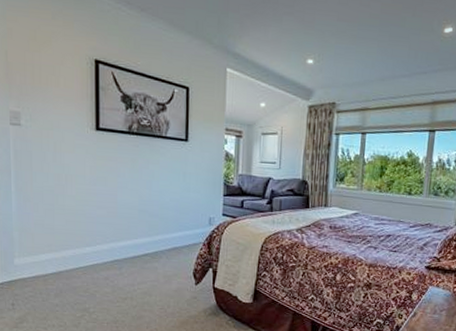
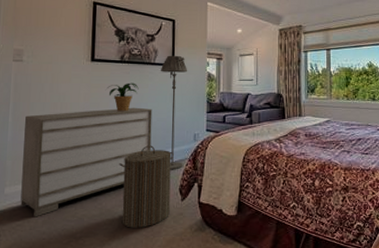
dresser: none [29,184,164,290] -> present [20,107,153,217]
potted plant: none [115,157,149,189] -> present [107,82,139,112]
laundry hamper: none [130,226,188,308] -> present [119,145,174,228]
floor lamp: none [173,128,203,254] -> present [161,55,188,170]

